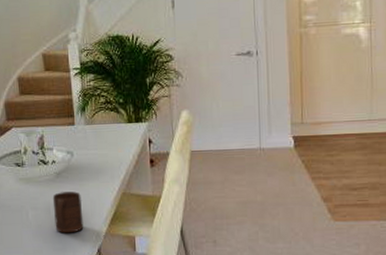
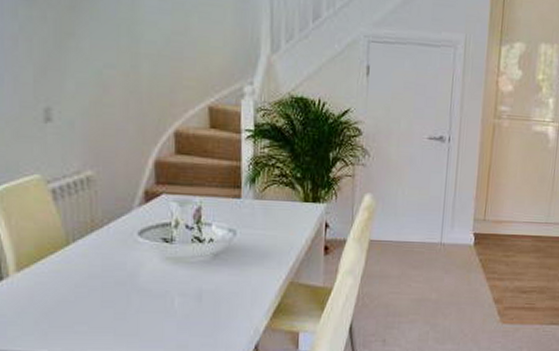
cup: present [52,191,84,233] -> none [206,277,242,326]

